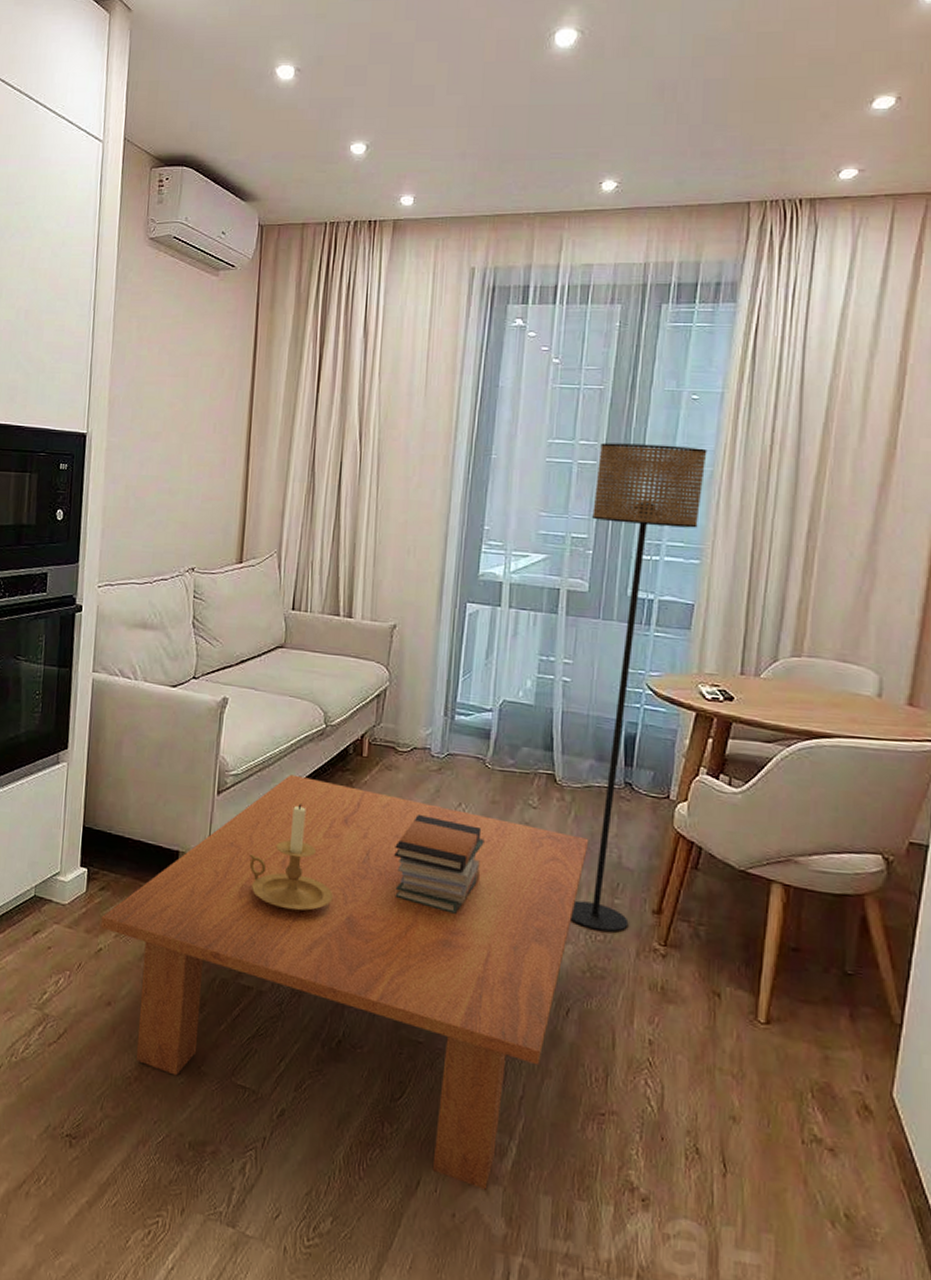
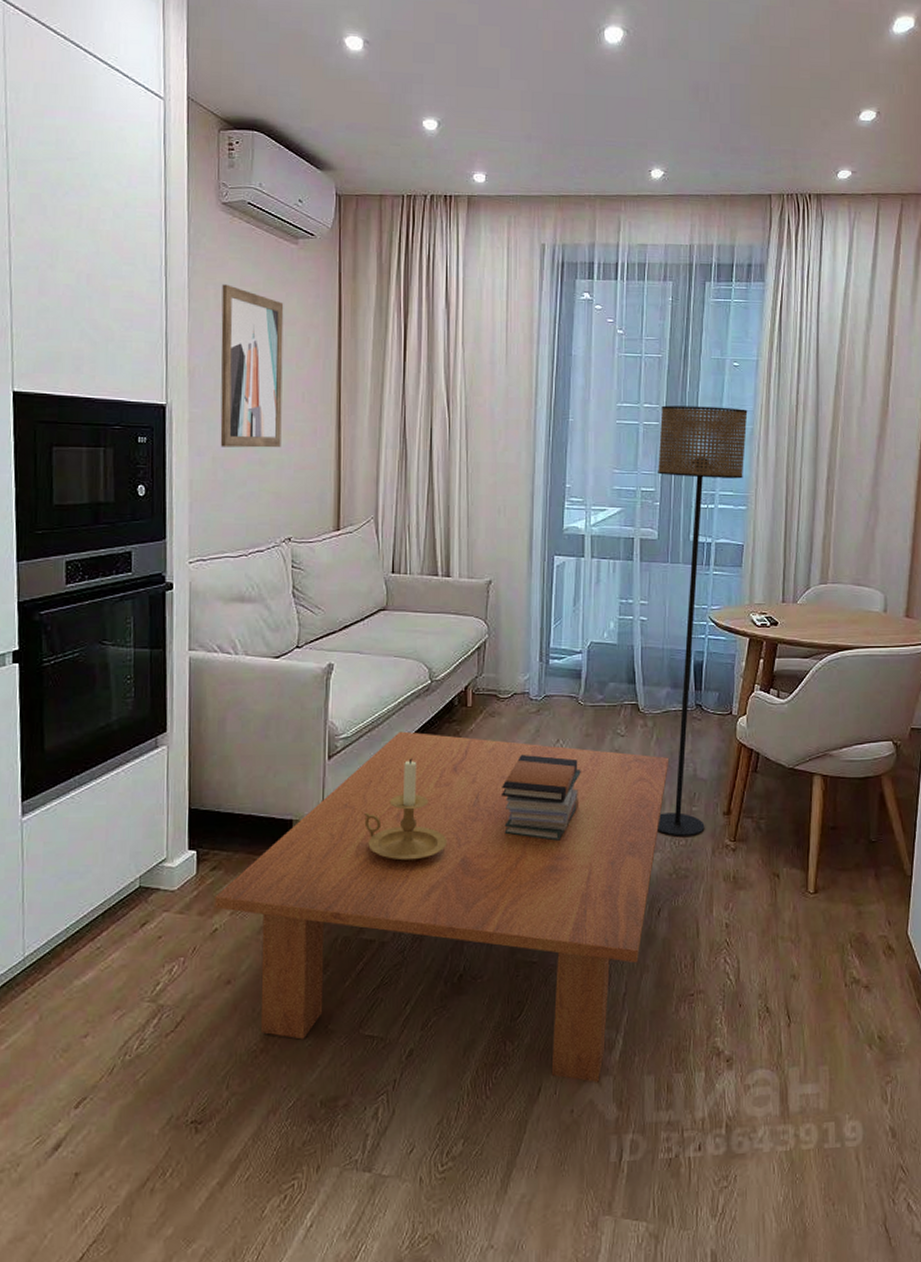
wall art: none [133,317,202,478] -> present [220,284,284,448]

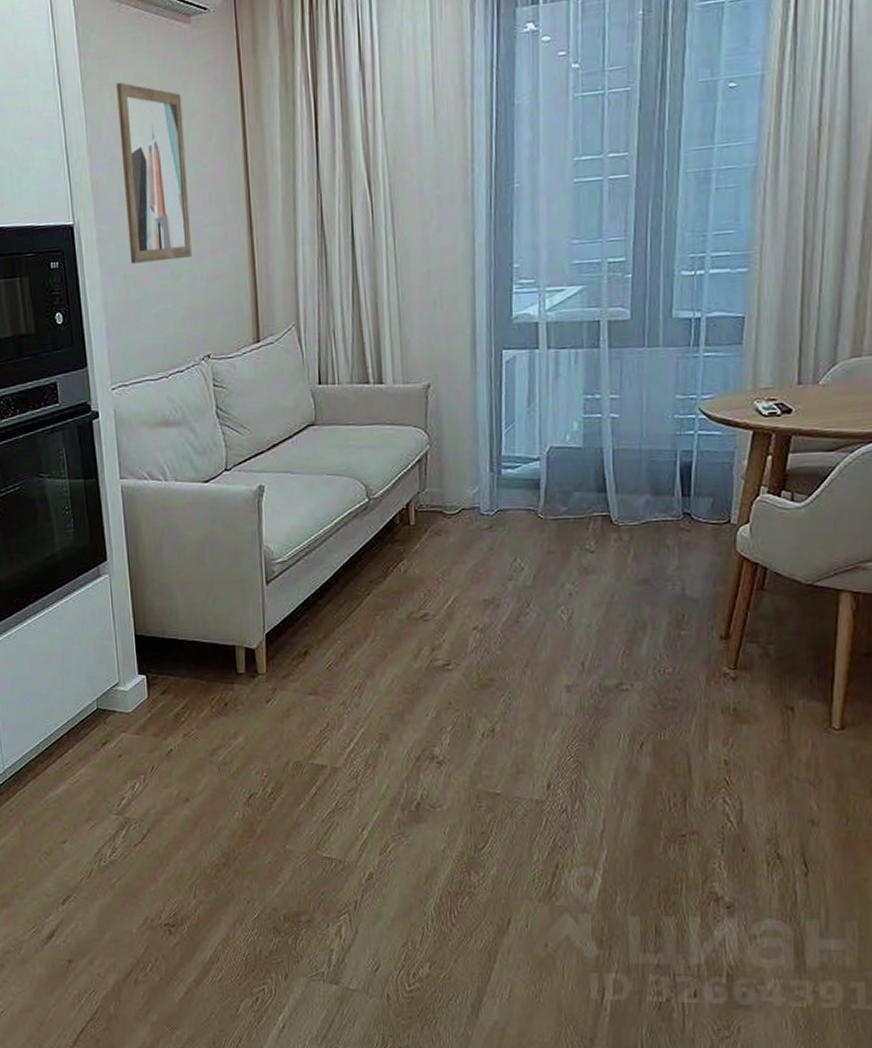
coffee table: present [215,731,670,1082] -> none [167,553,651,919]
candle holder: present [364,758,448,861] -> none [307,582,397,687]
book stack: present [502,754,581,841] -> none [453,574,544,668]
floor lamp: present [658,405,748,836] -> none [628,142,749,663]

